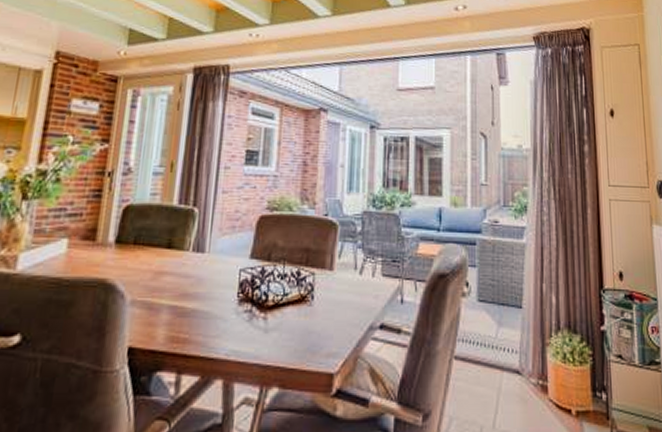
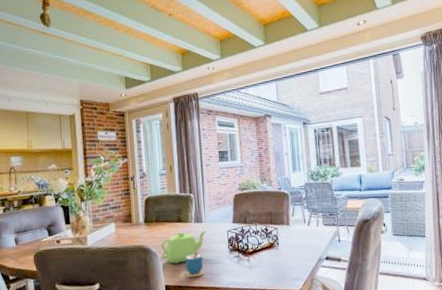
teapot: none [132,264,210,314] -> present [161,230,208,264]
cup: none [164,288,197,339] -> present [185,246,204,278]

